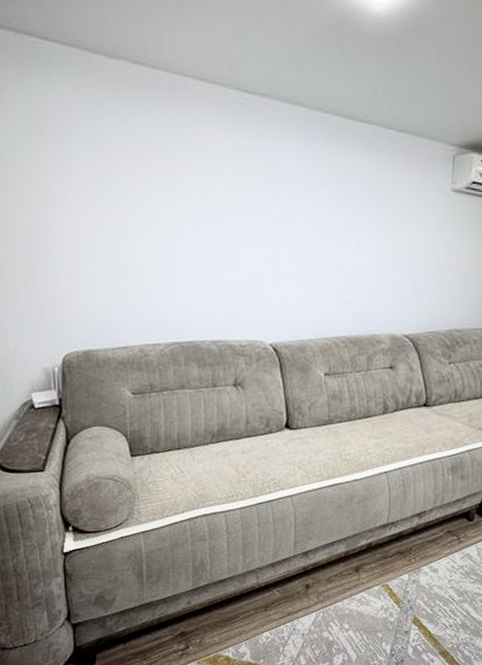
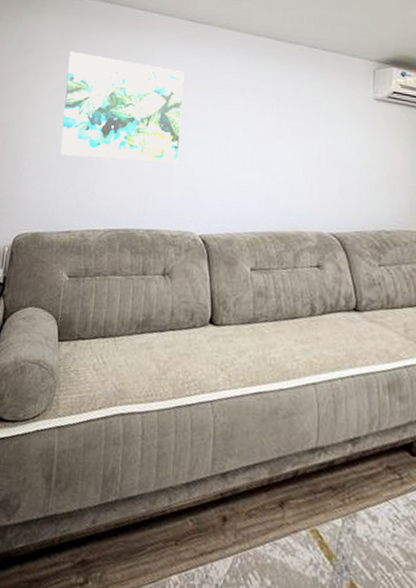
wall art: none [95,130,242,268] -> present [60,51,184,164]

